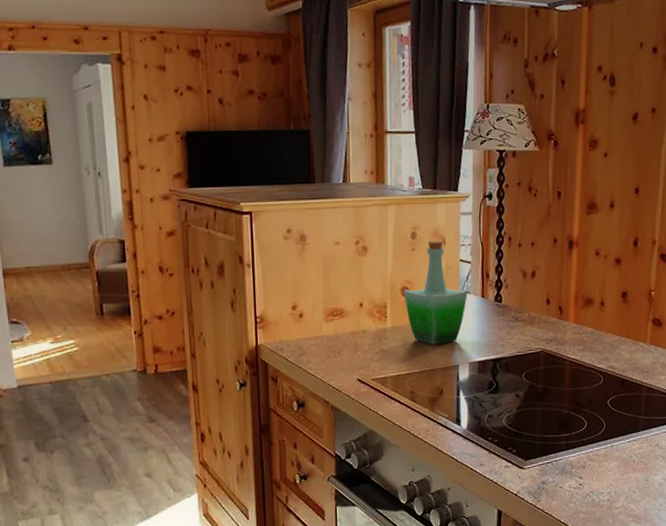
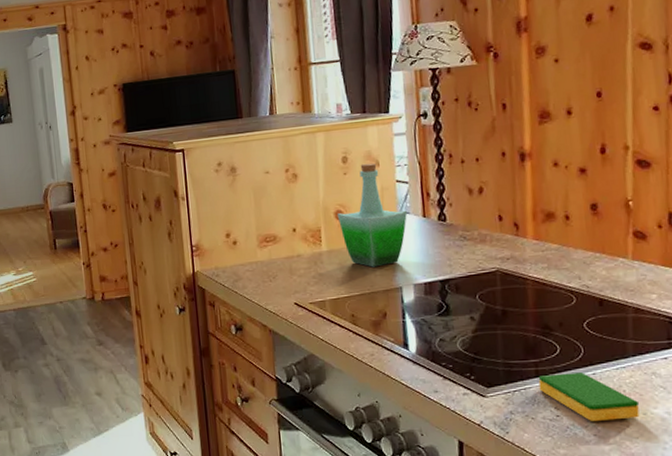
dish sponge: none [568,445,644,488] -> present [538,372,640,421]

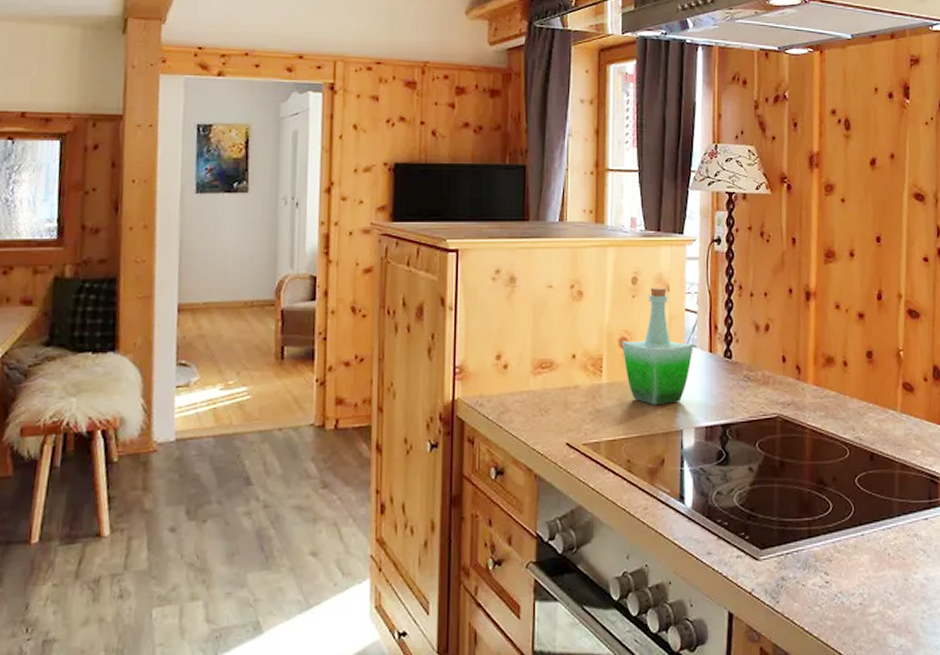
dish sponge: present [538,372,640,421] -> none [810,533,902,588]

